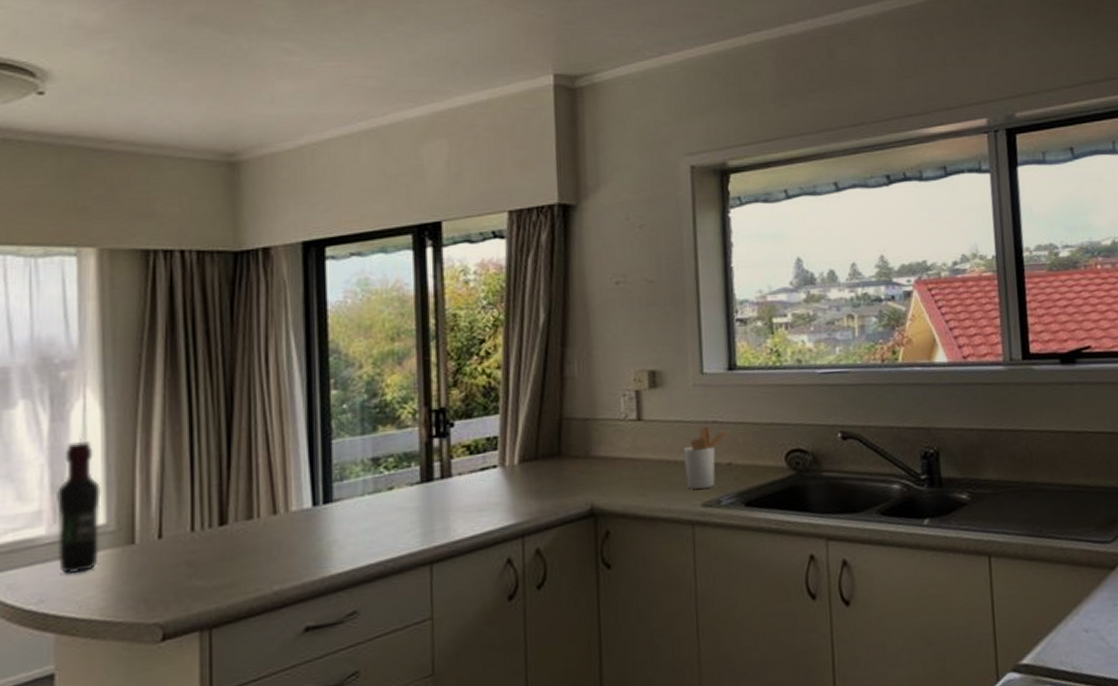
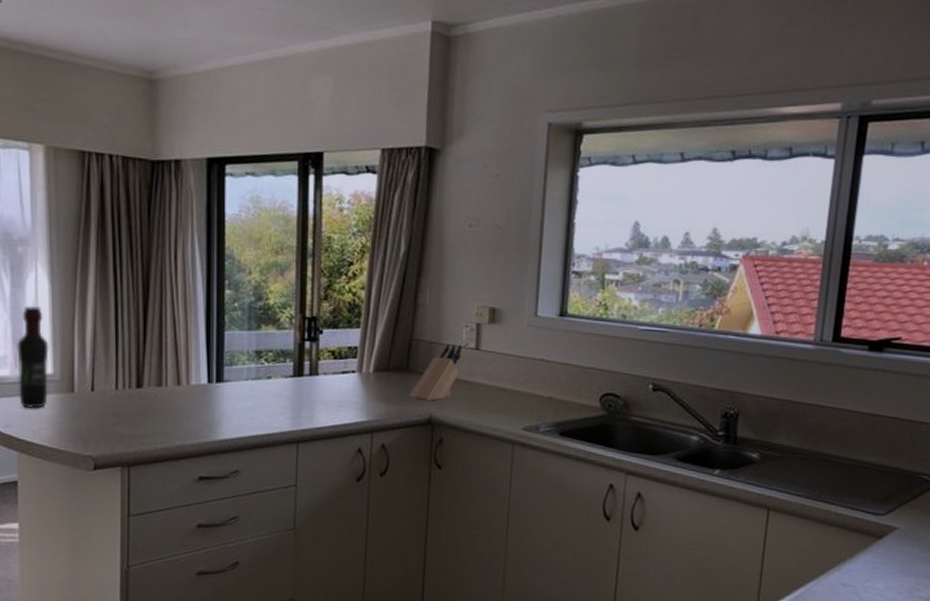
knife block: none [564,418,622,490] -> present [409,345,462,401]
utensil holder: present [683,426,730,489] -> none [511,362,555,415]

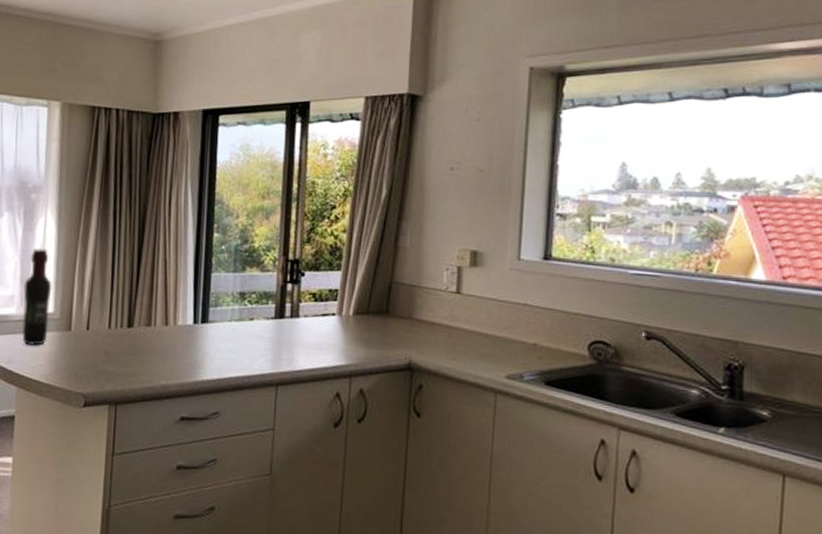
knife block: present [409,345,462,401] -> none [389,288,443,346]

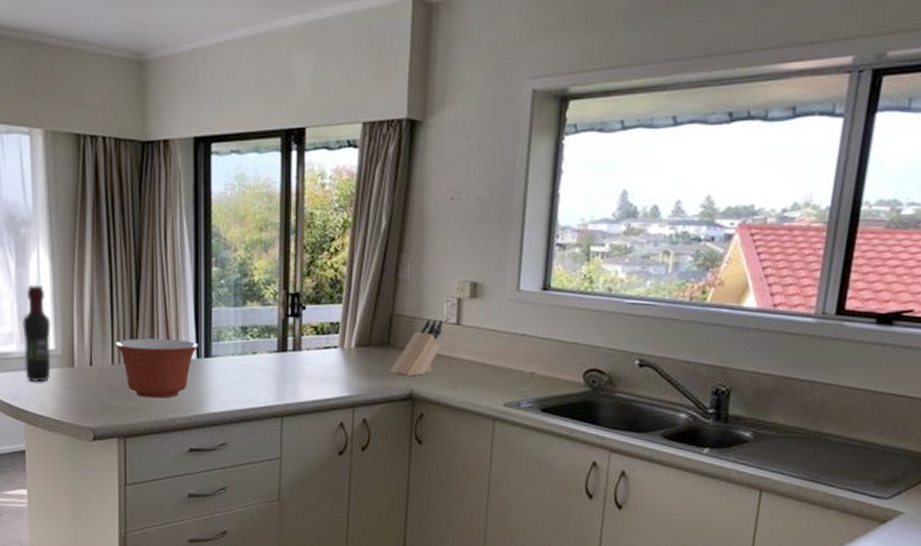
mixing bowl: none [113,303,197,365] -> present [115,338,200,399]
knife block: none [389,288,443,346] -> present [390,320,443,376]

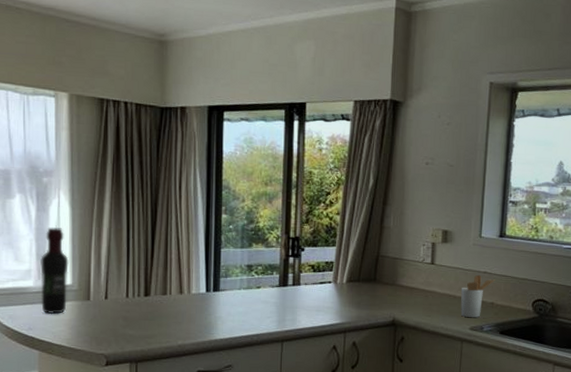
mixing bowl: present [115,338,200,399] -> none [130,275,209,327]
knife block: present [390,320,443,376] -> none [376,260,420,306]
utensil holder: none [492,337,537,391] -> present [460,274,496,317]

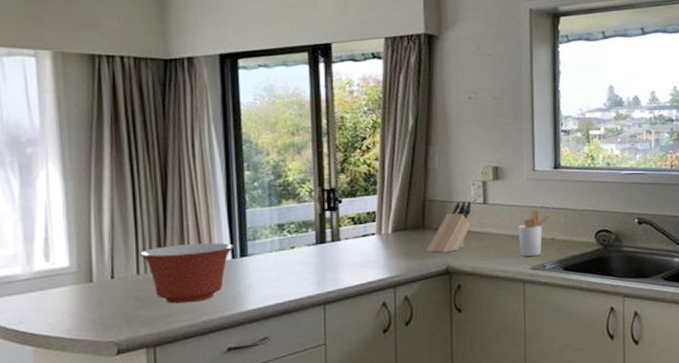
wine bottle: present [40,227,69,315] -> none [29,203,65,304]
mixing bowl: none [130,275,209,327] -> present [140,243,235,304]
knife block: none [376,260,420,306] -> present [427,201,472,254]

